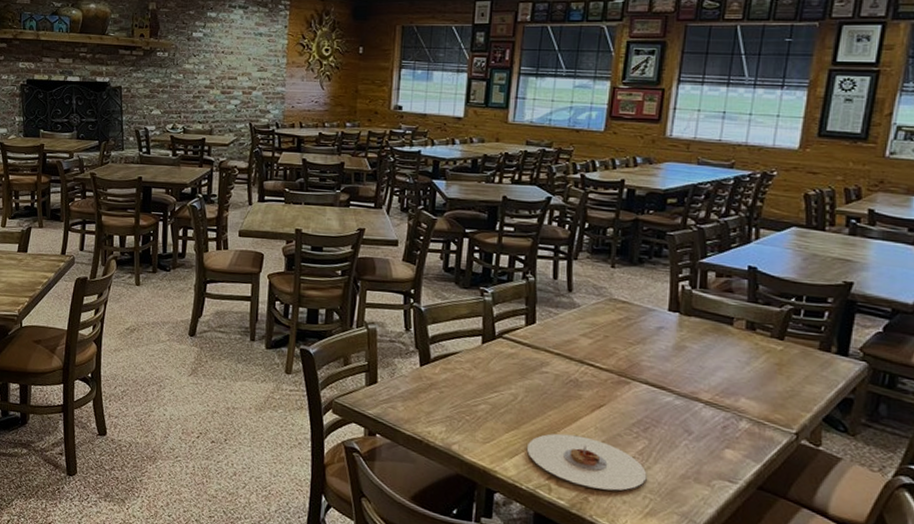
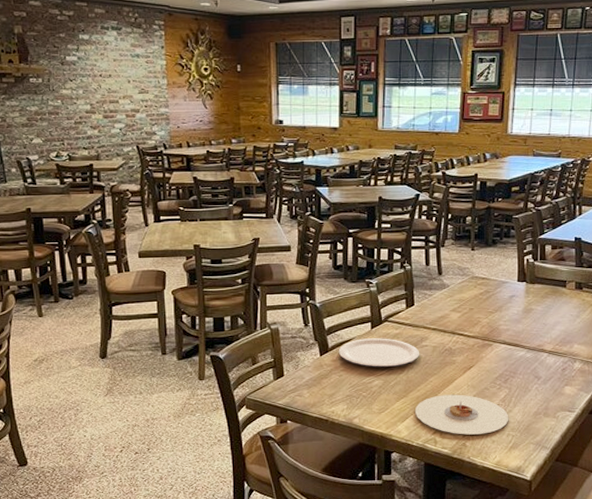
plate: none [441,353,537,392] -> present [338,338,419,367]

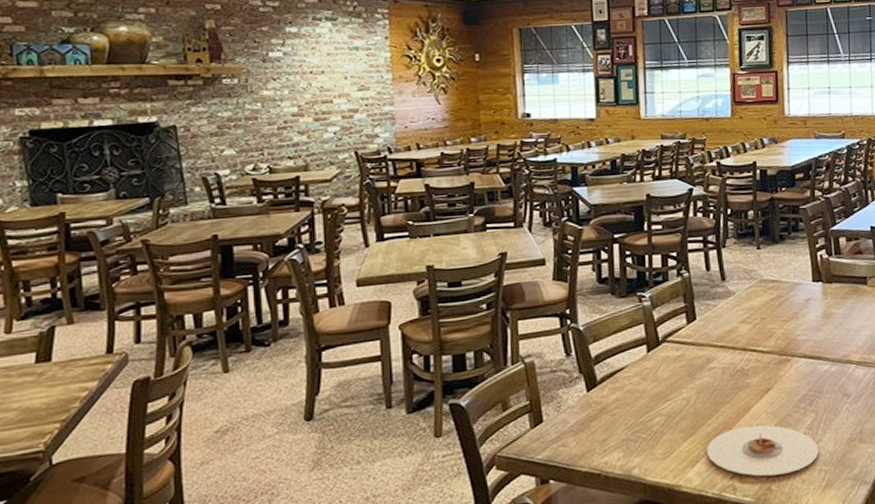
plate: present [338,338,419,367] -> none [609,362,707,401]

